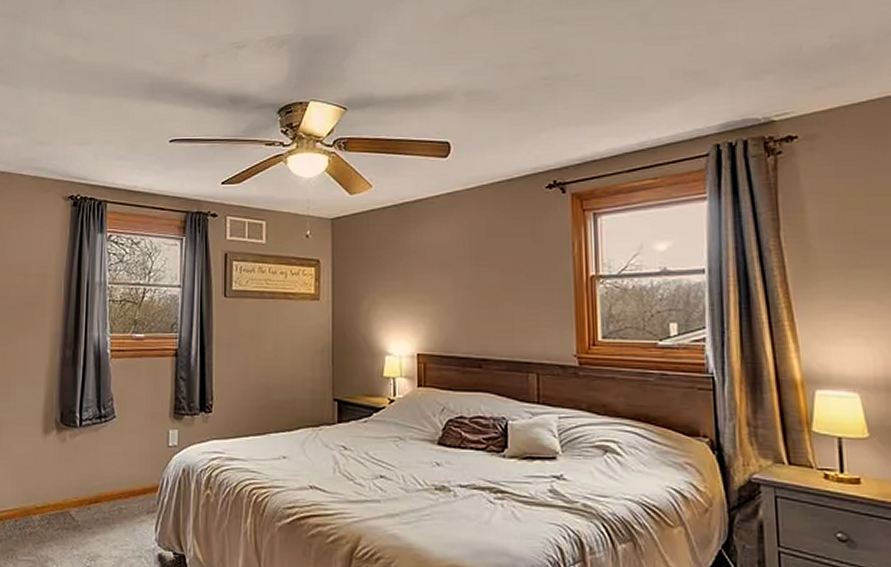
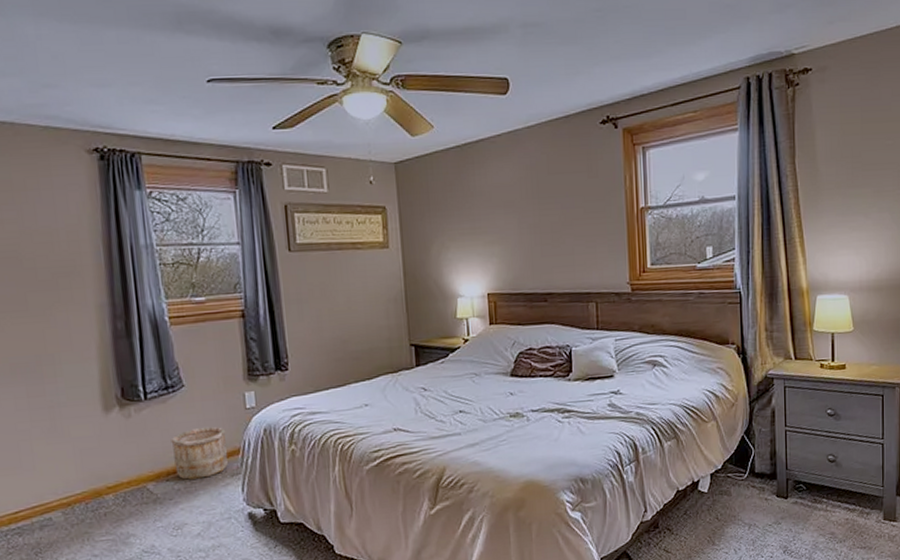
wooden bucket: none [97,459,147,511] -> present [170,426,228,480]

